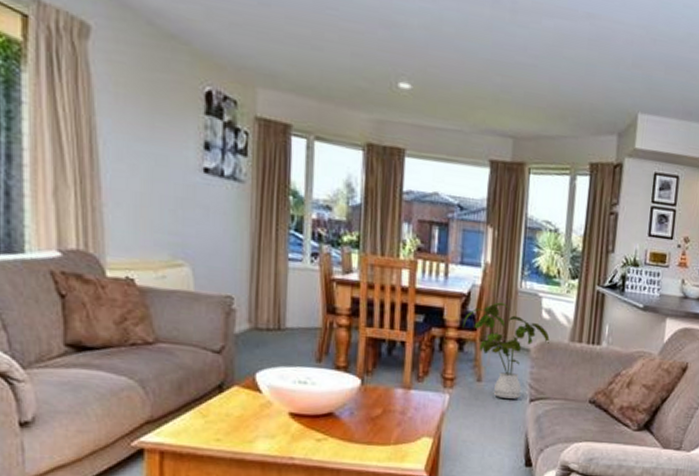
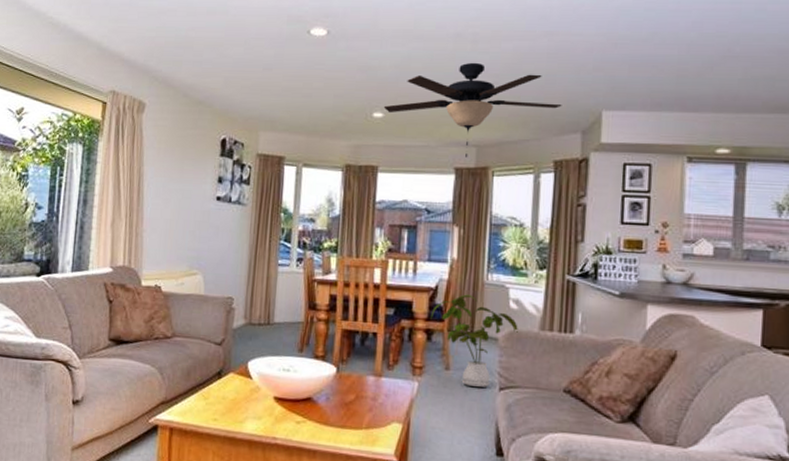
ceiling fan: none [411,36,601,150] -> present [383,62,562,158]

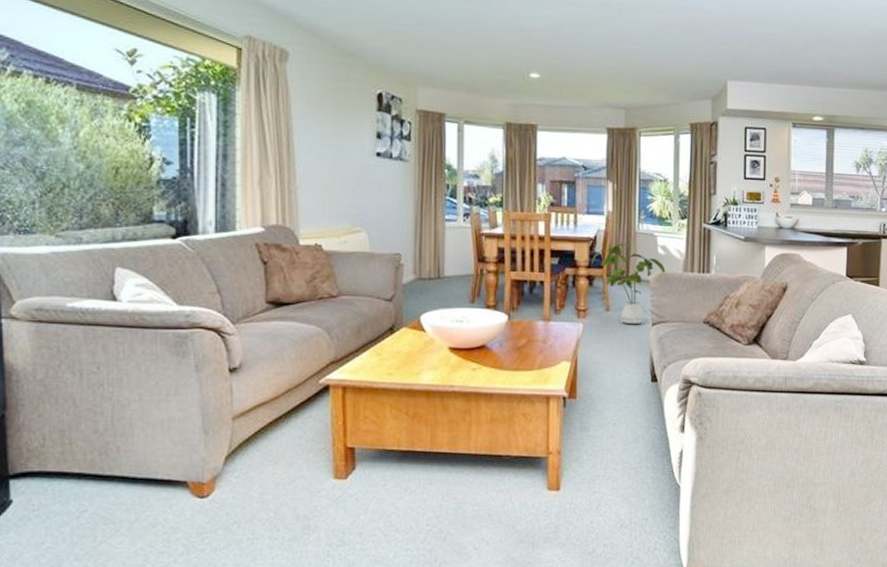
ceiling fan: present [383,62,562,158] -> none [539,30,695,119]

